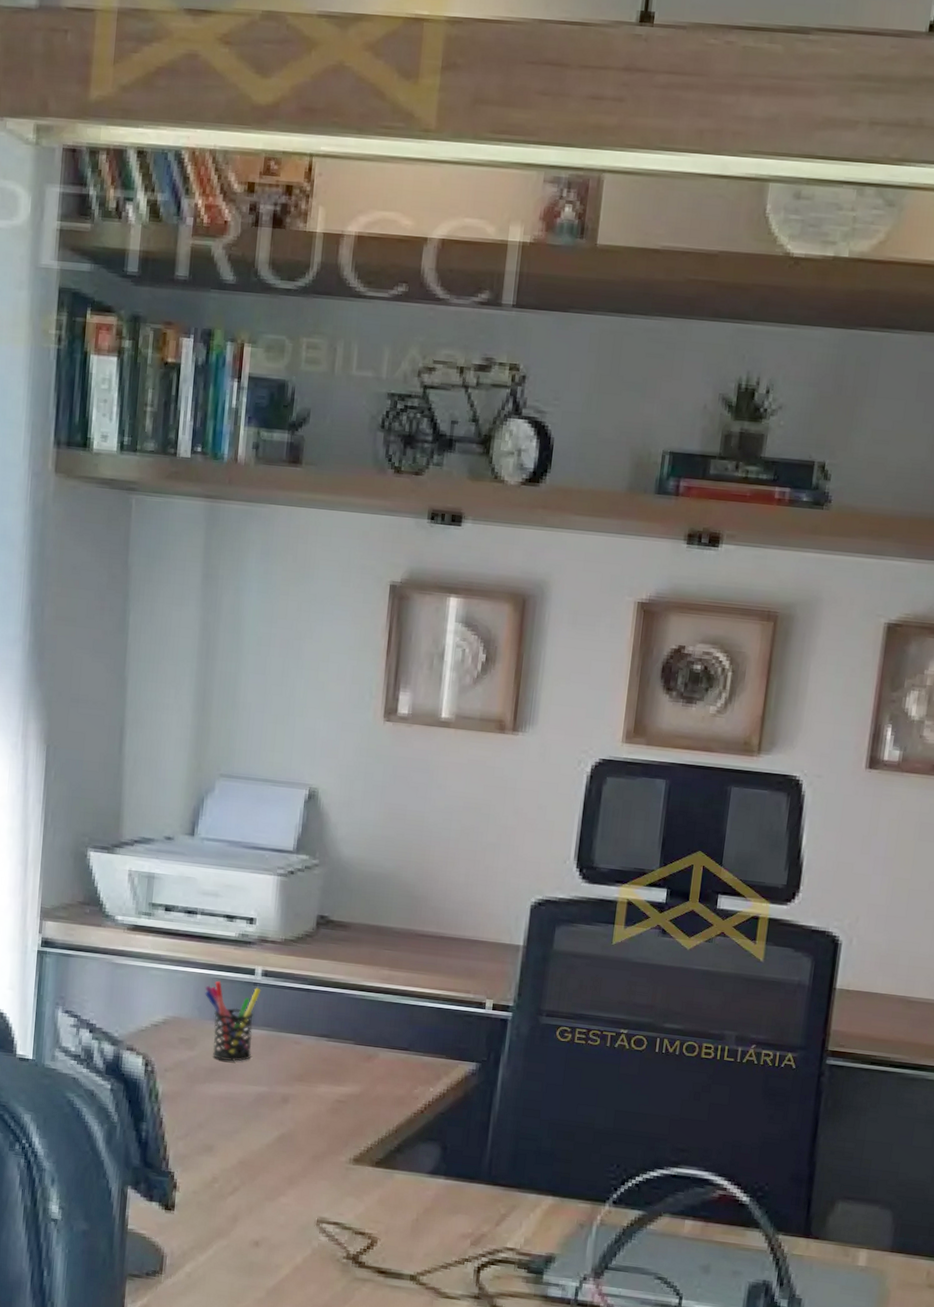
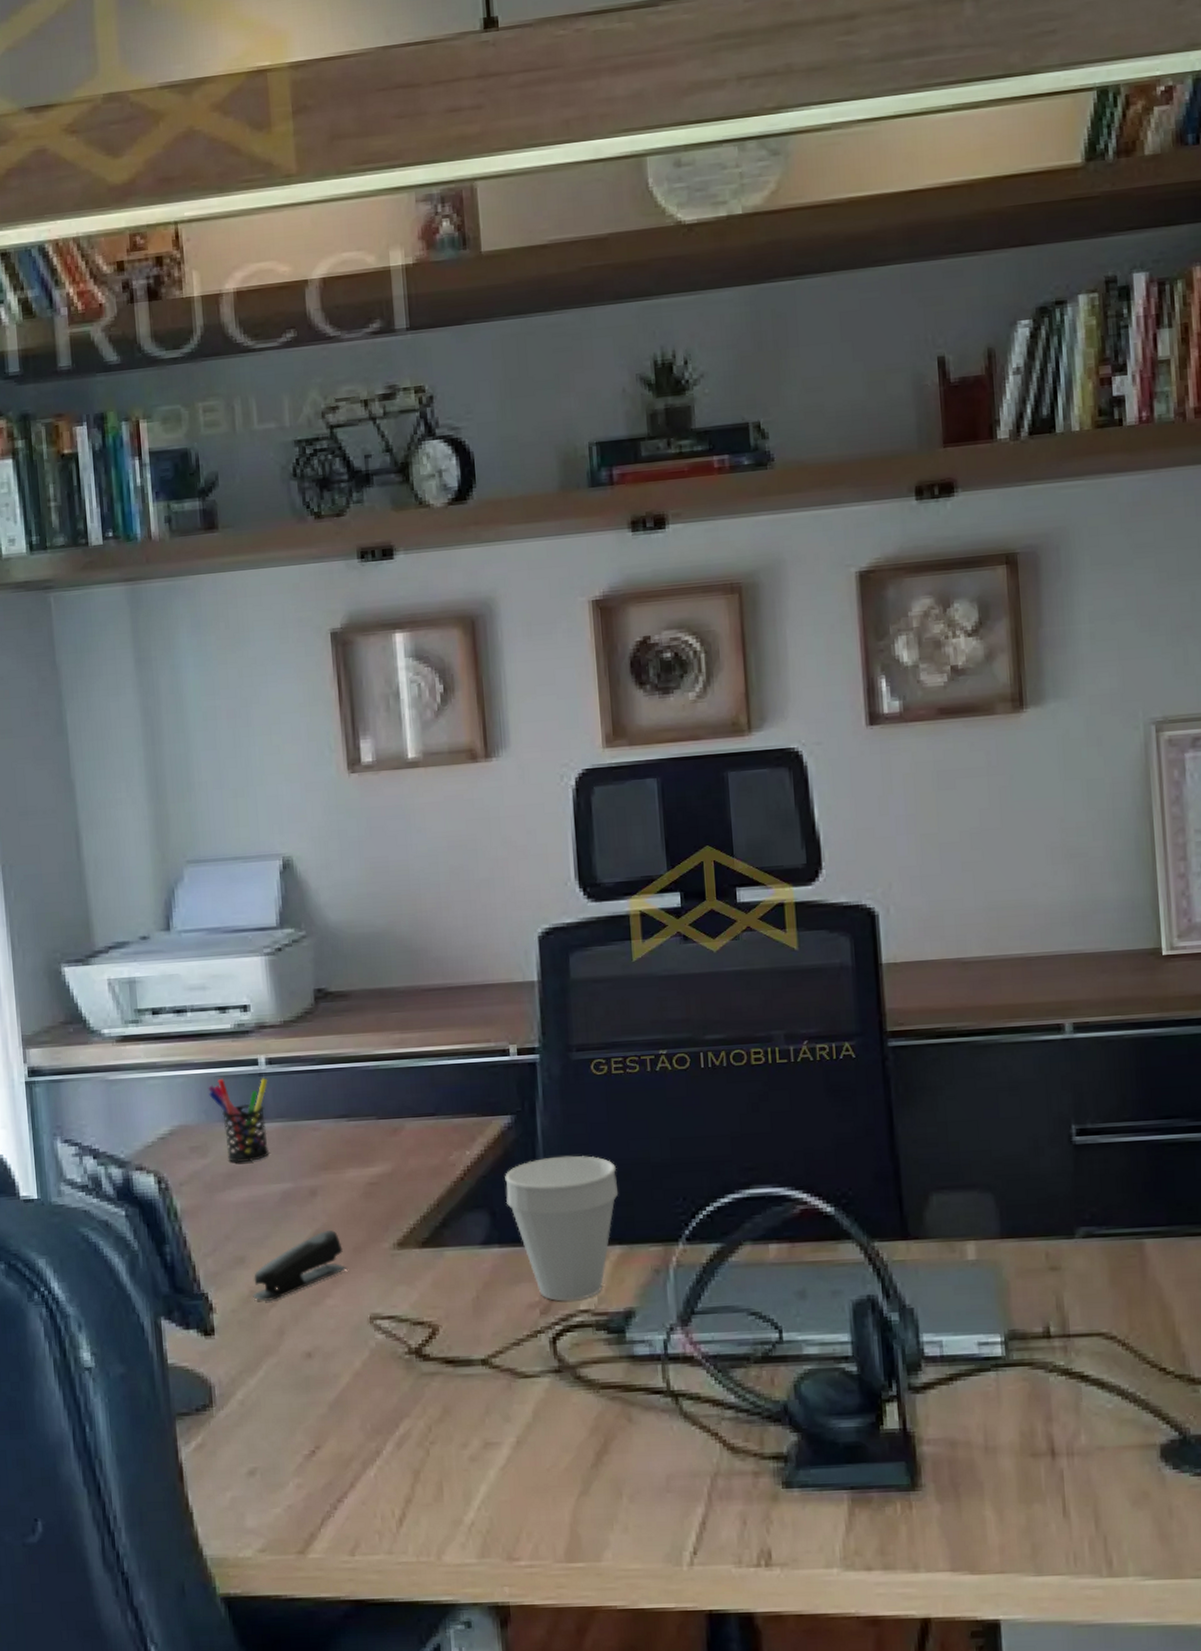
stapler: none [214,1135,304,1190] -> present [253,1230,347,1302]
cup: none [457,1107,563,1238] -> present [505,1155,619,1301]

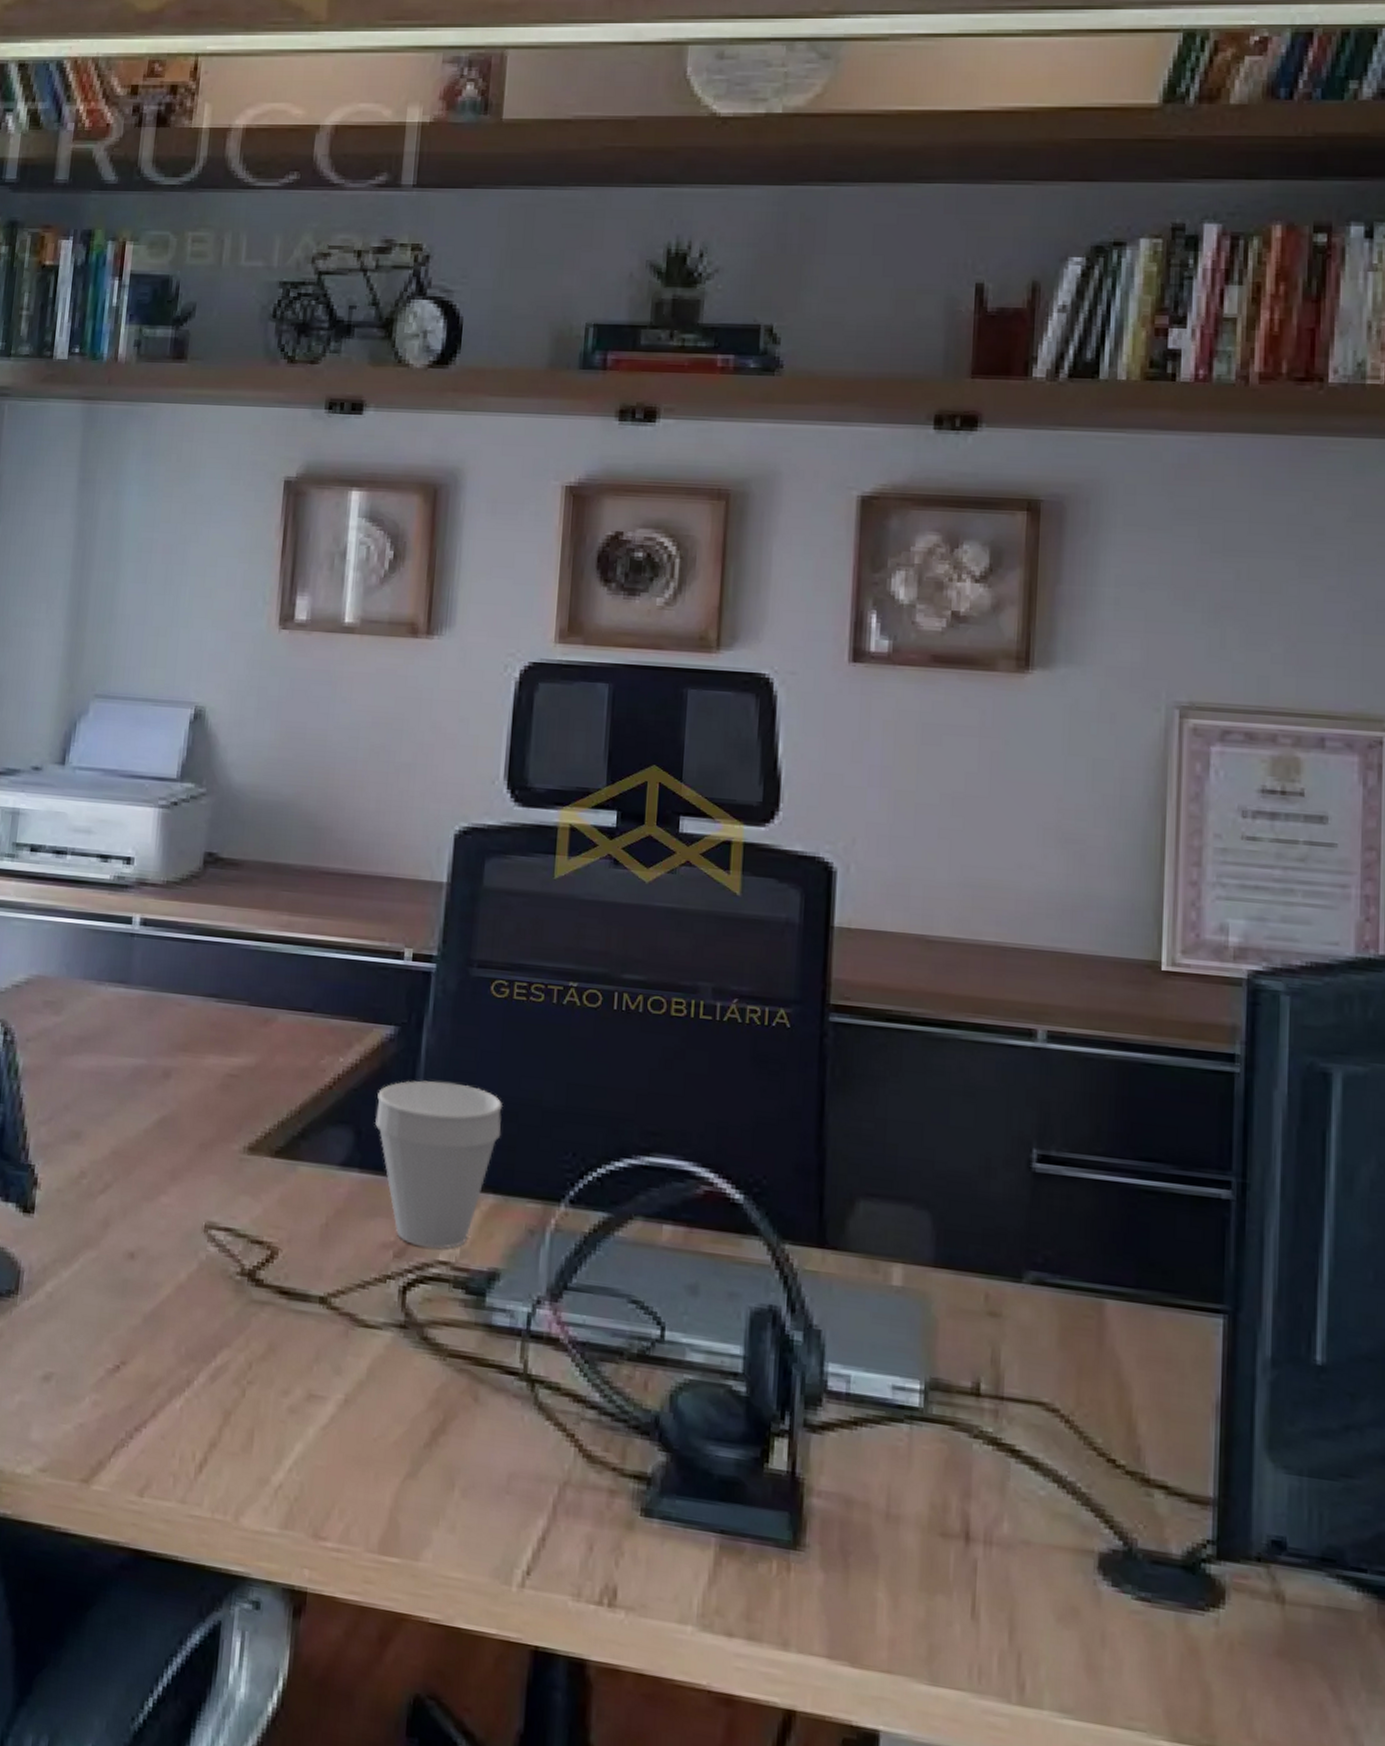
pen holder: present [207,1078,270,1162] -> none [74,931,140,1028]
stapler: present [253,1230,347,1302] -> none [82,1118,189,1187]

